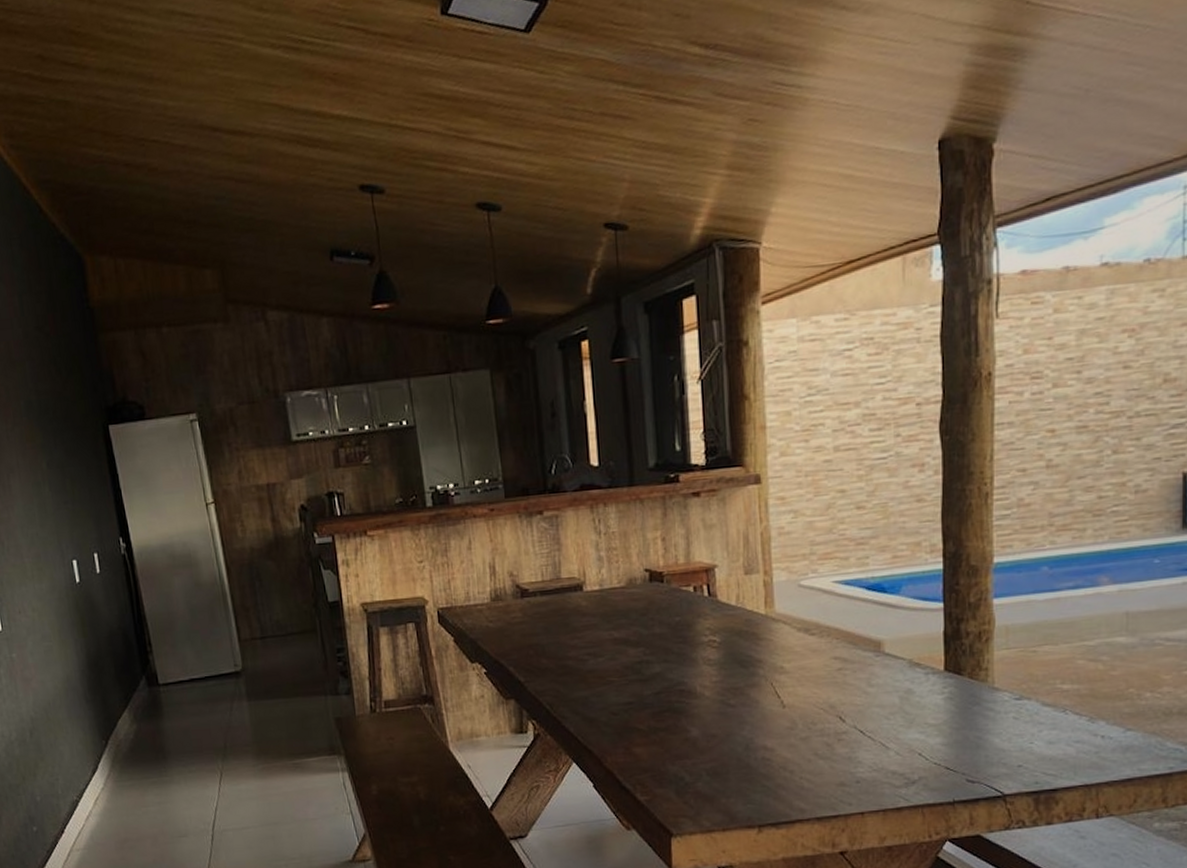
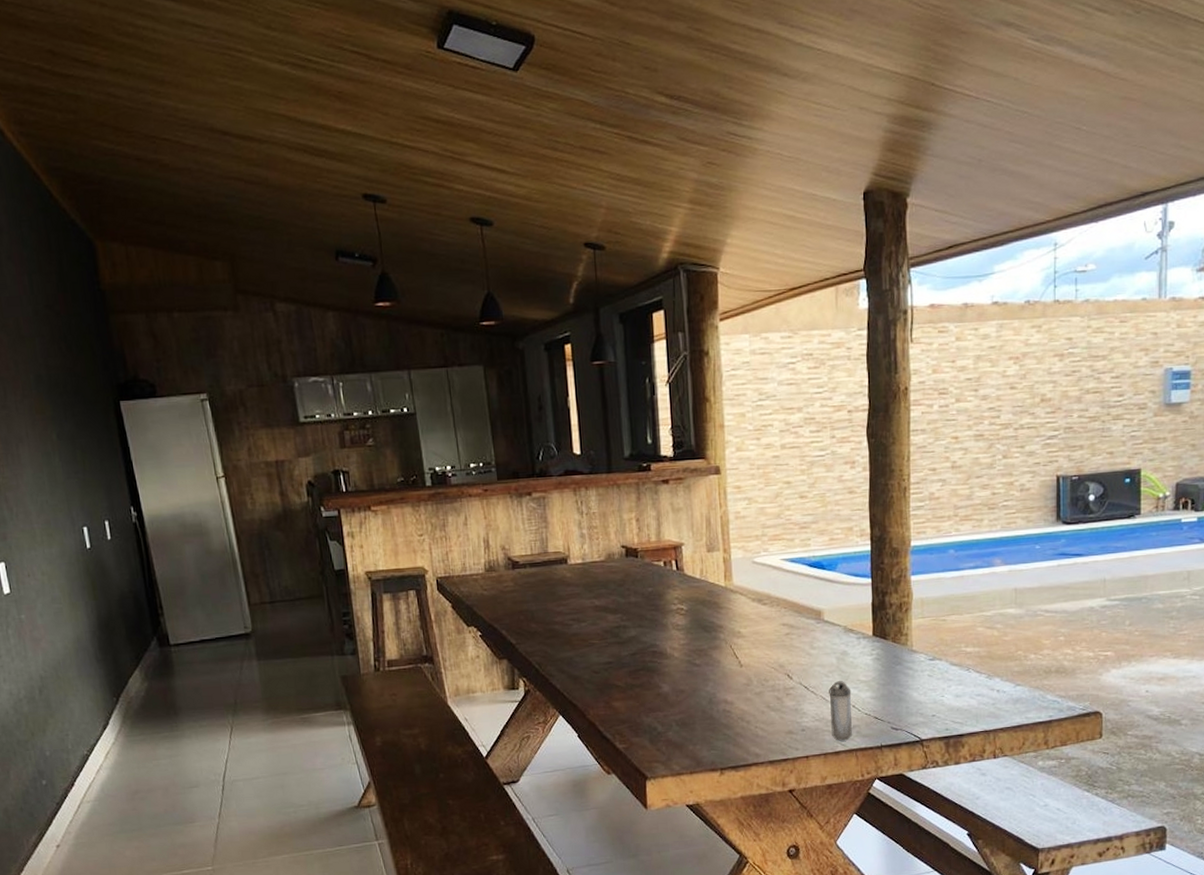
shaker: none [889,724,918,795] -> present [829,681,852,741]

